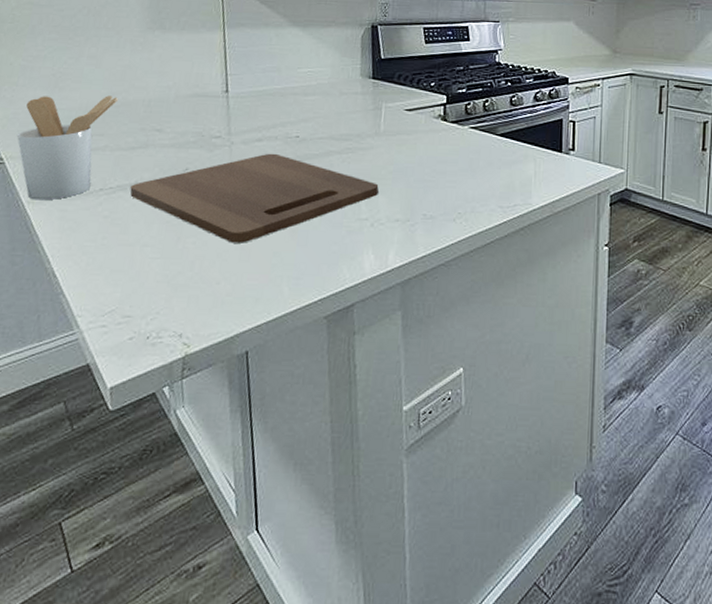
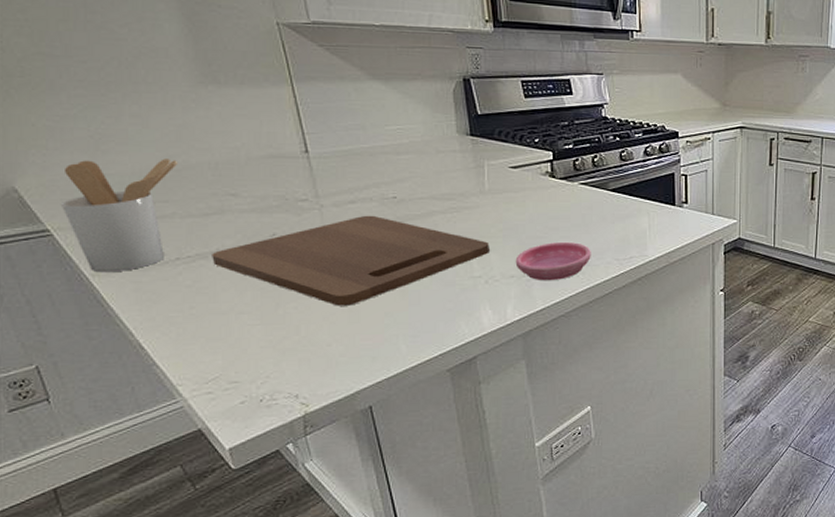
saucer: none [401,186,476,227] -> present [515,242,591,281]

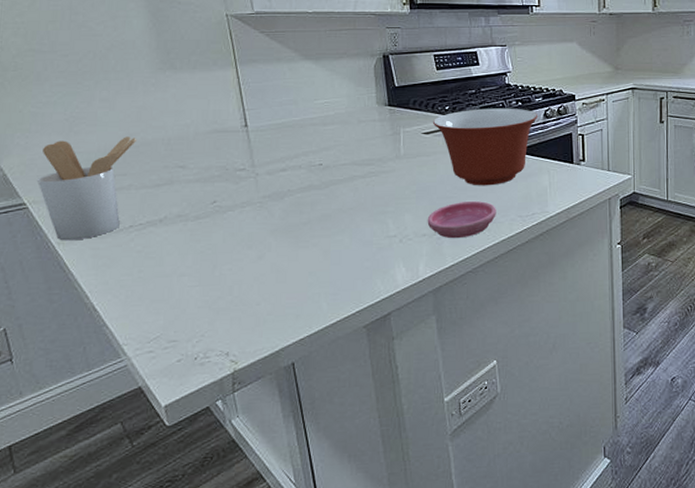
cutting board: present [212,215,490,306] -> none [160,181,404,267]
mixing bowl: none [520,142,637,226] -> present [432,108,537,186]

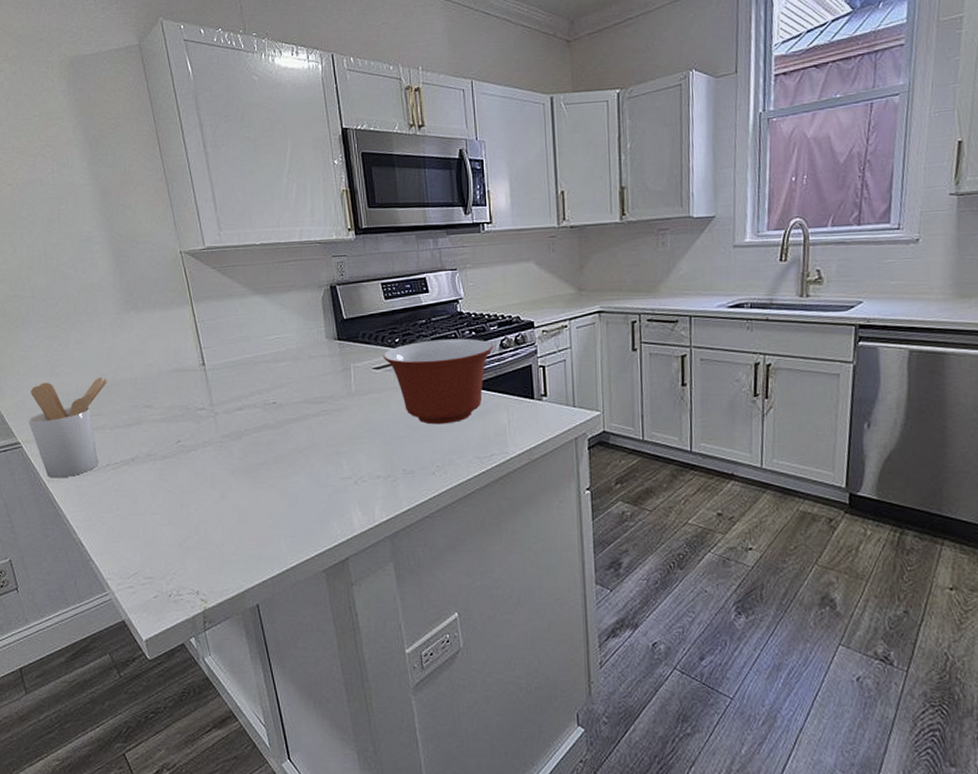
saucer: present [427,201,496,239] -> none [381,441,452,481]

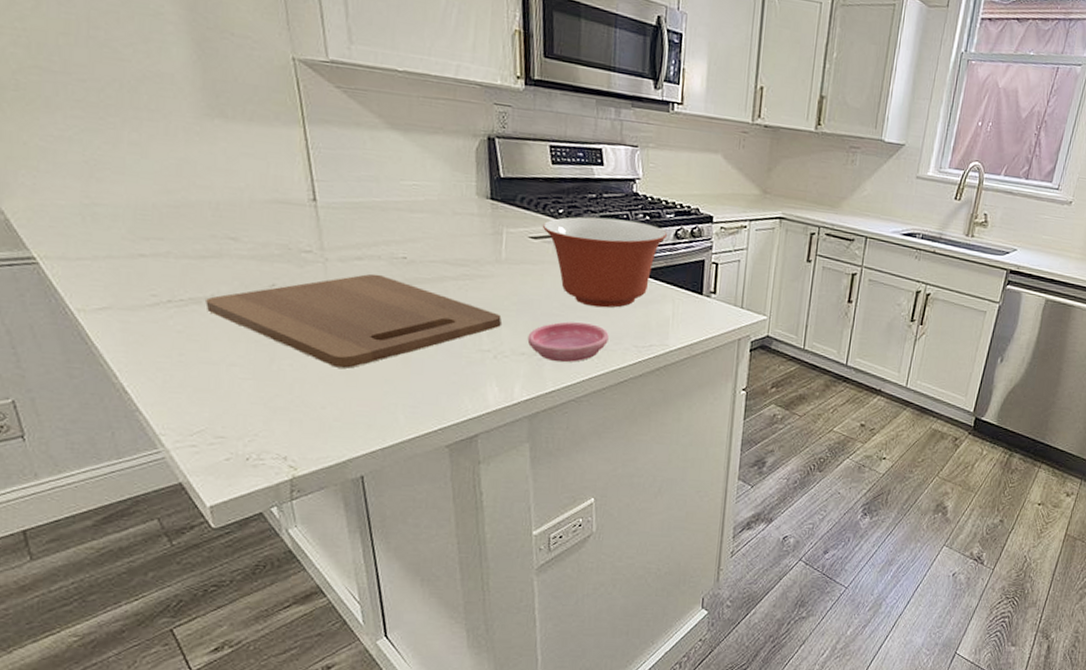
utensil holder: present [27,377,109,479] -> none [48,186,177,310]
cutting board: none [132,420,358,507] -> present [205,273,502,369]
saucer: none [381,441,452,481] -> present [527,321,609,363]

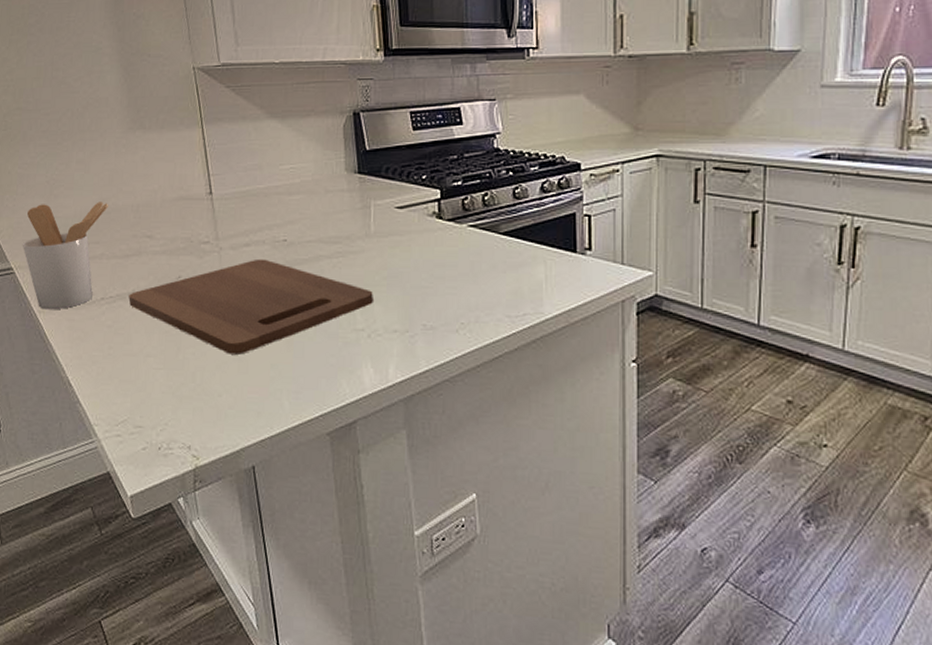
utensil holder: none [48,186,177,310] -> present [22,202,109,310]
saucer: present [527,321,609,363] -> none [399,293,480,339]
mixing bowl: present [542,216,667,308] -> none [407,178,532,276]

